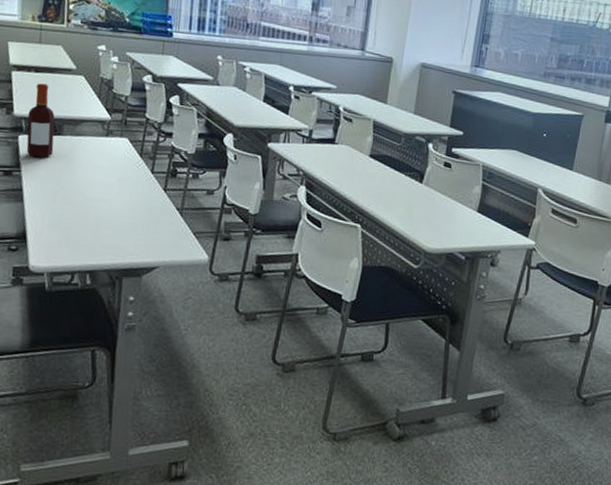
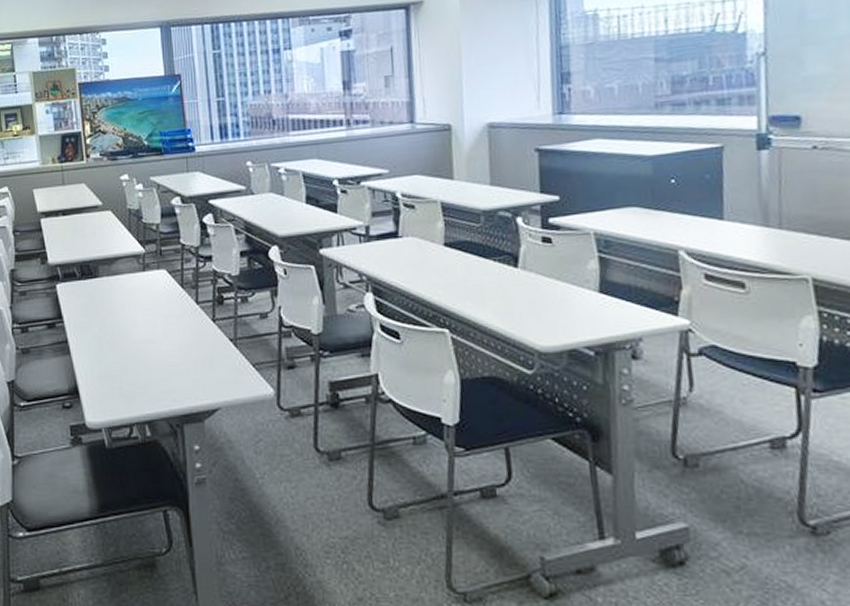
bottle: present [26,83,55,158] -> none [62,226,92,305]

